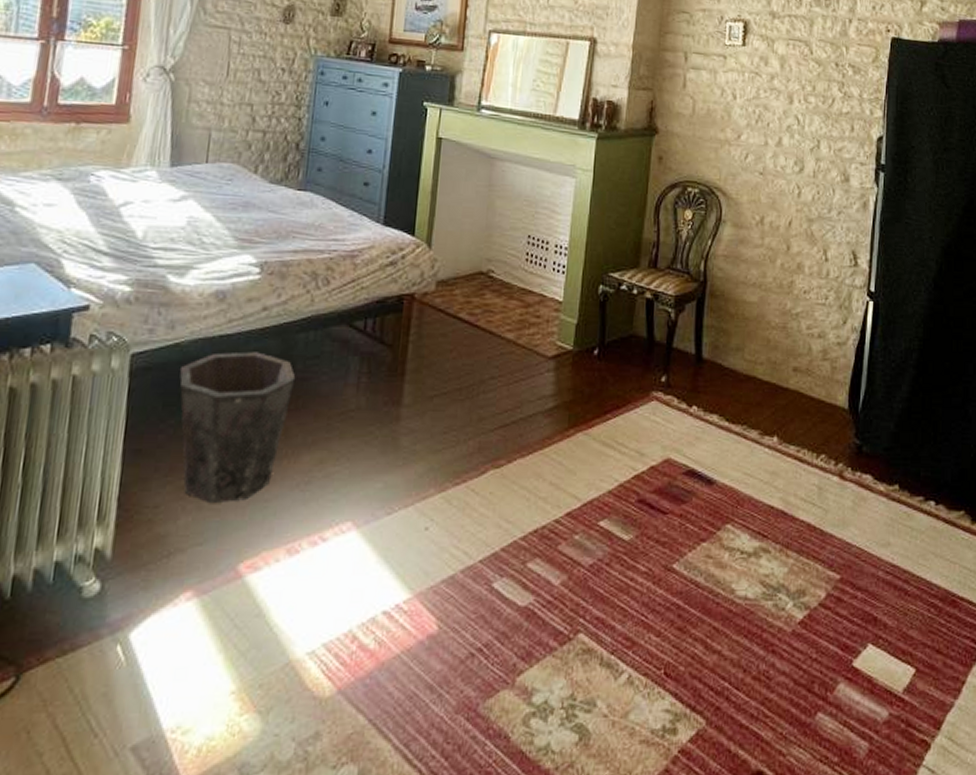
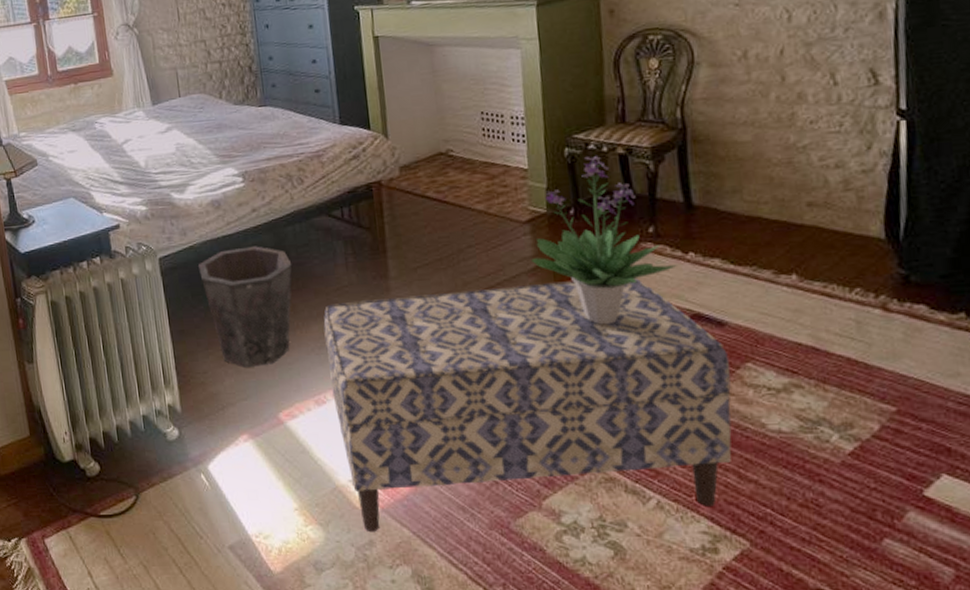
bench: none [309,425,713,722] -> present [323,278,732,533]
potted plant: none [550,297,681,476] -> present [531,156,677,325]

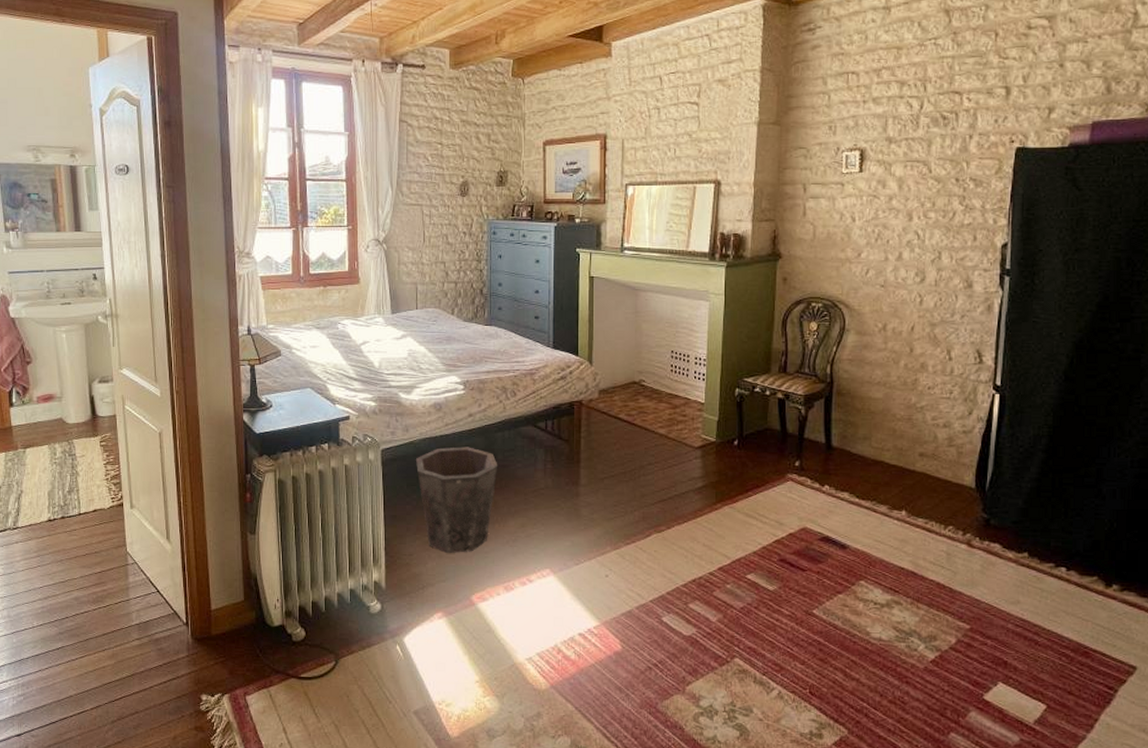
bench: present [323,278,732,533] -> none [519,500,848,706]
potted plant: present [531,156,677,325] -> none [699,398,815,540]

